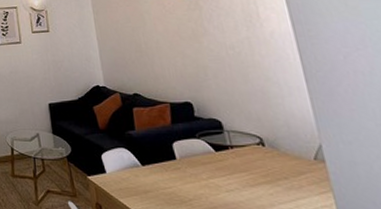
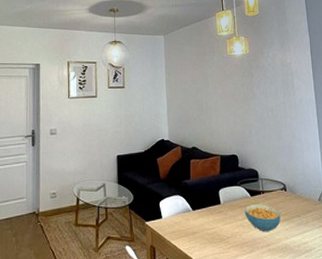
cereal bowl: none [208,160,261,196] -> present [244,203,281,232]

